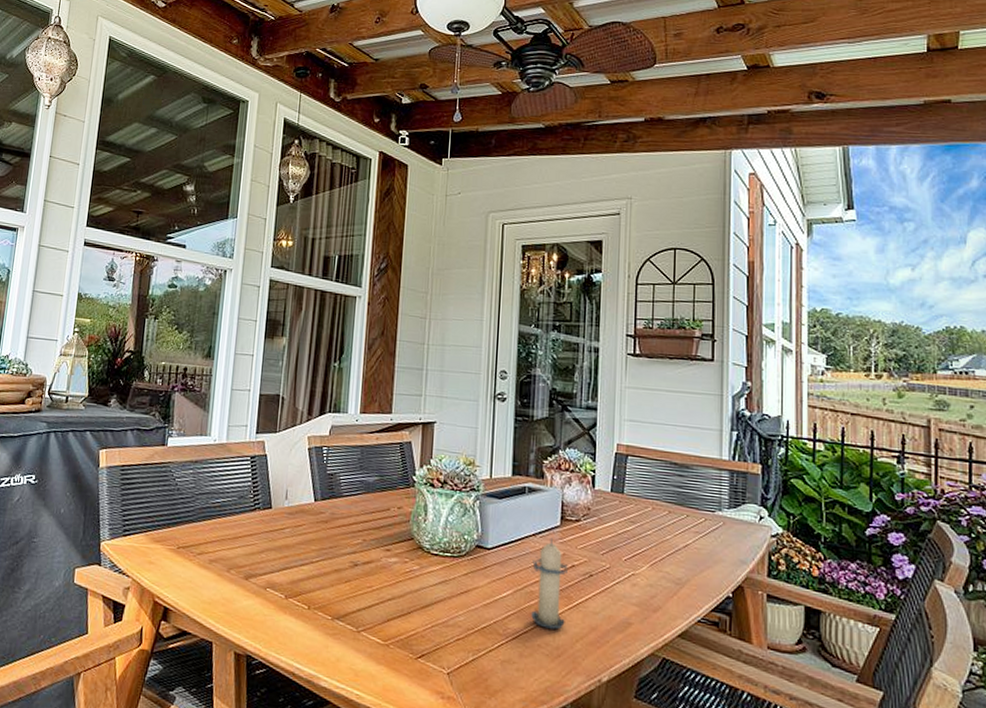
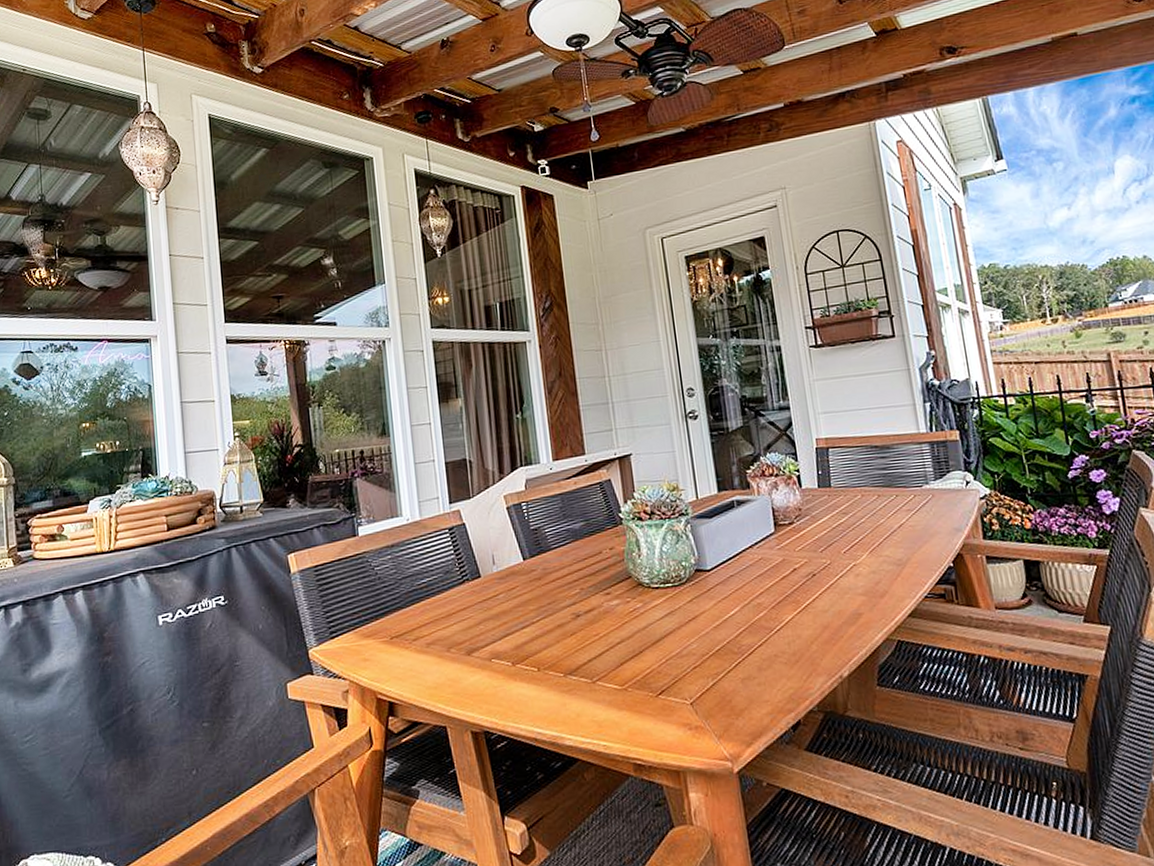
candle: present [530,537,569,630] -> none [754,546,797,637]

